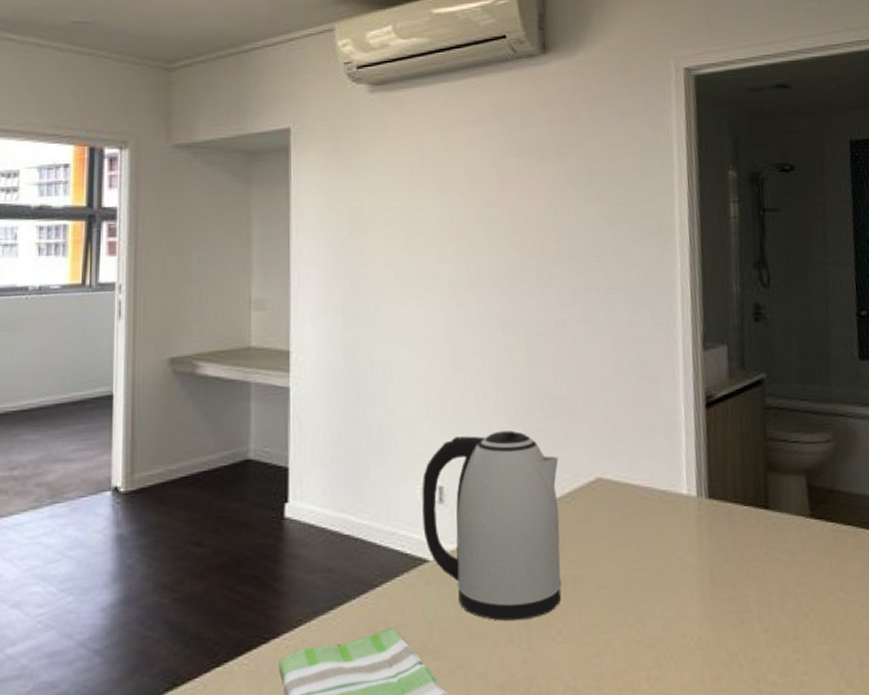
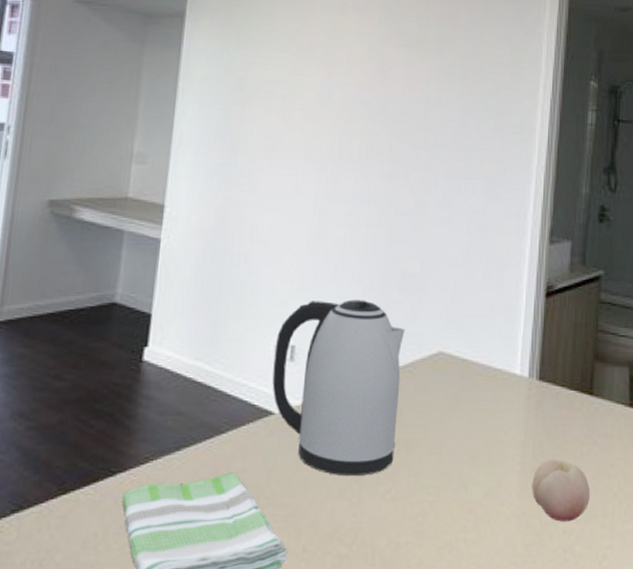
fruit: none [713,582,779,650] -> present [532,459,591,522]

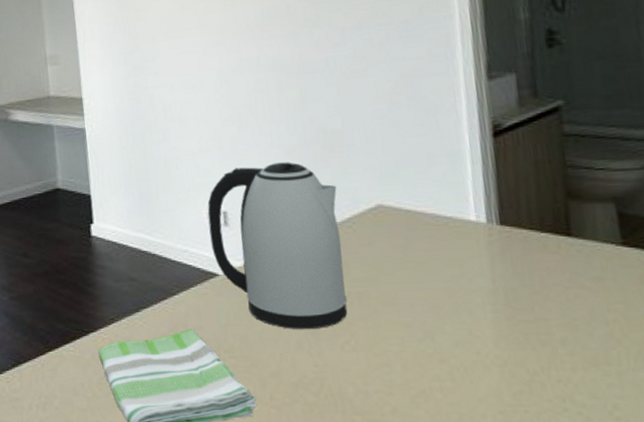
fruit: present [532,459,591,522] -> none [509,306,586,370]

